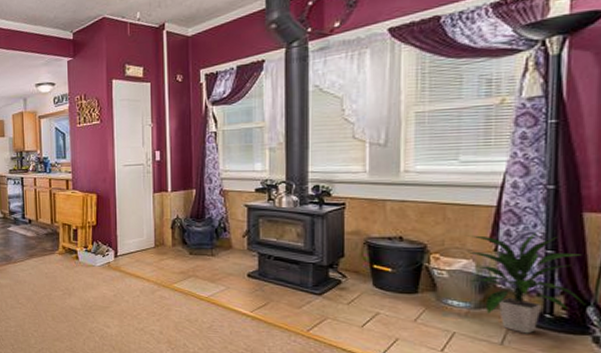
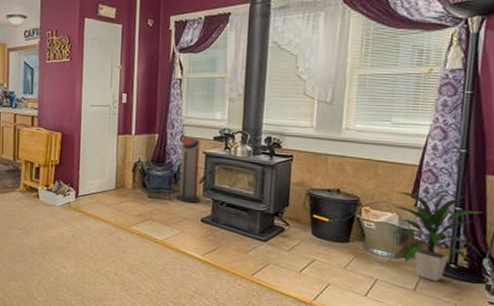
air purifier: none [218,191,245,258] -> present [176,137,201,204]

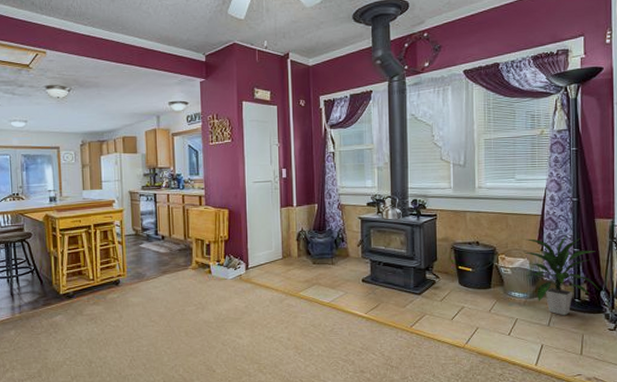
air purifier: present [176,137,201,204] -> none [338,205,360,266]

